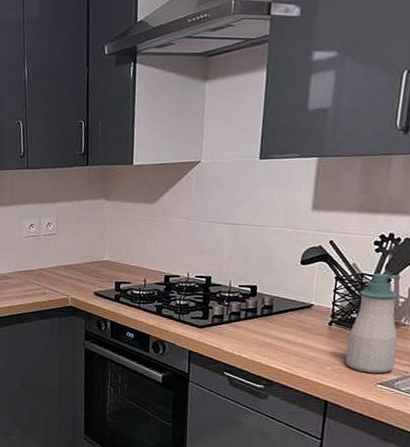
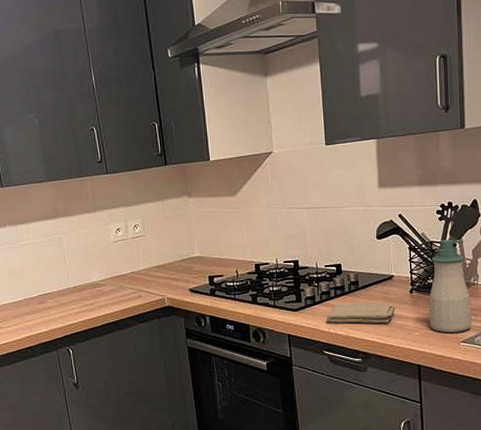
washcloth: none [232,326,310,354] -> present [326,302,396,324]

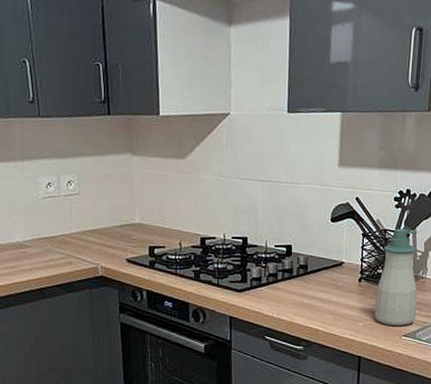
washcloth: present [326,302,396,324] -> none [271,287,343,312]

